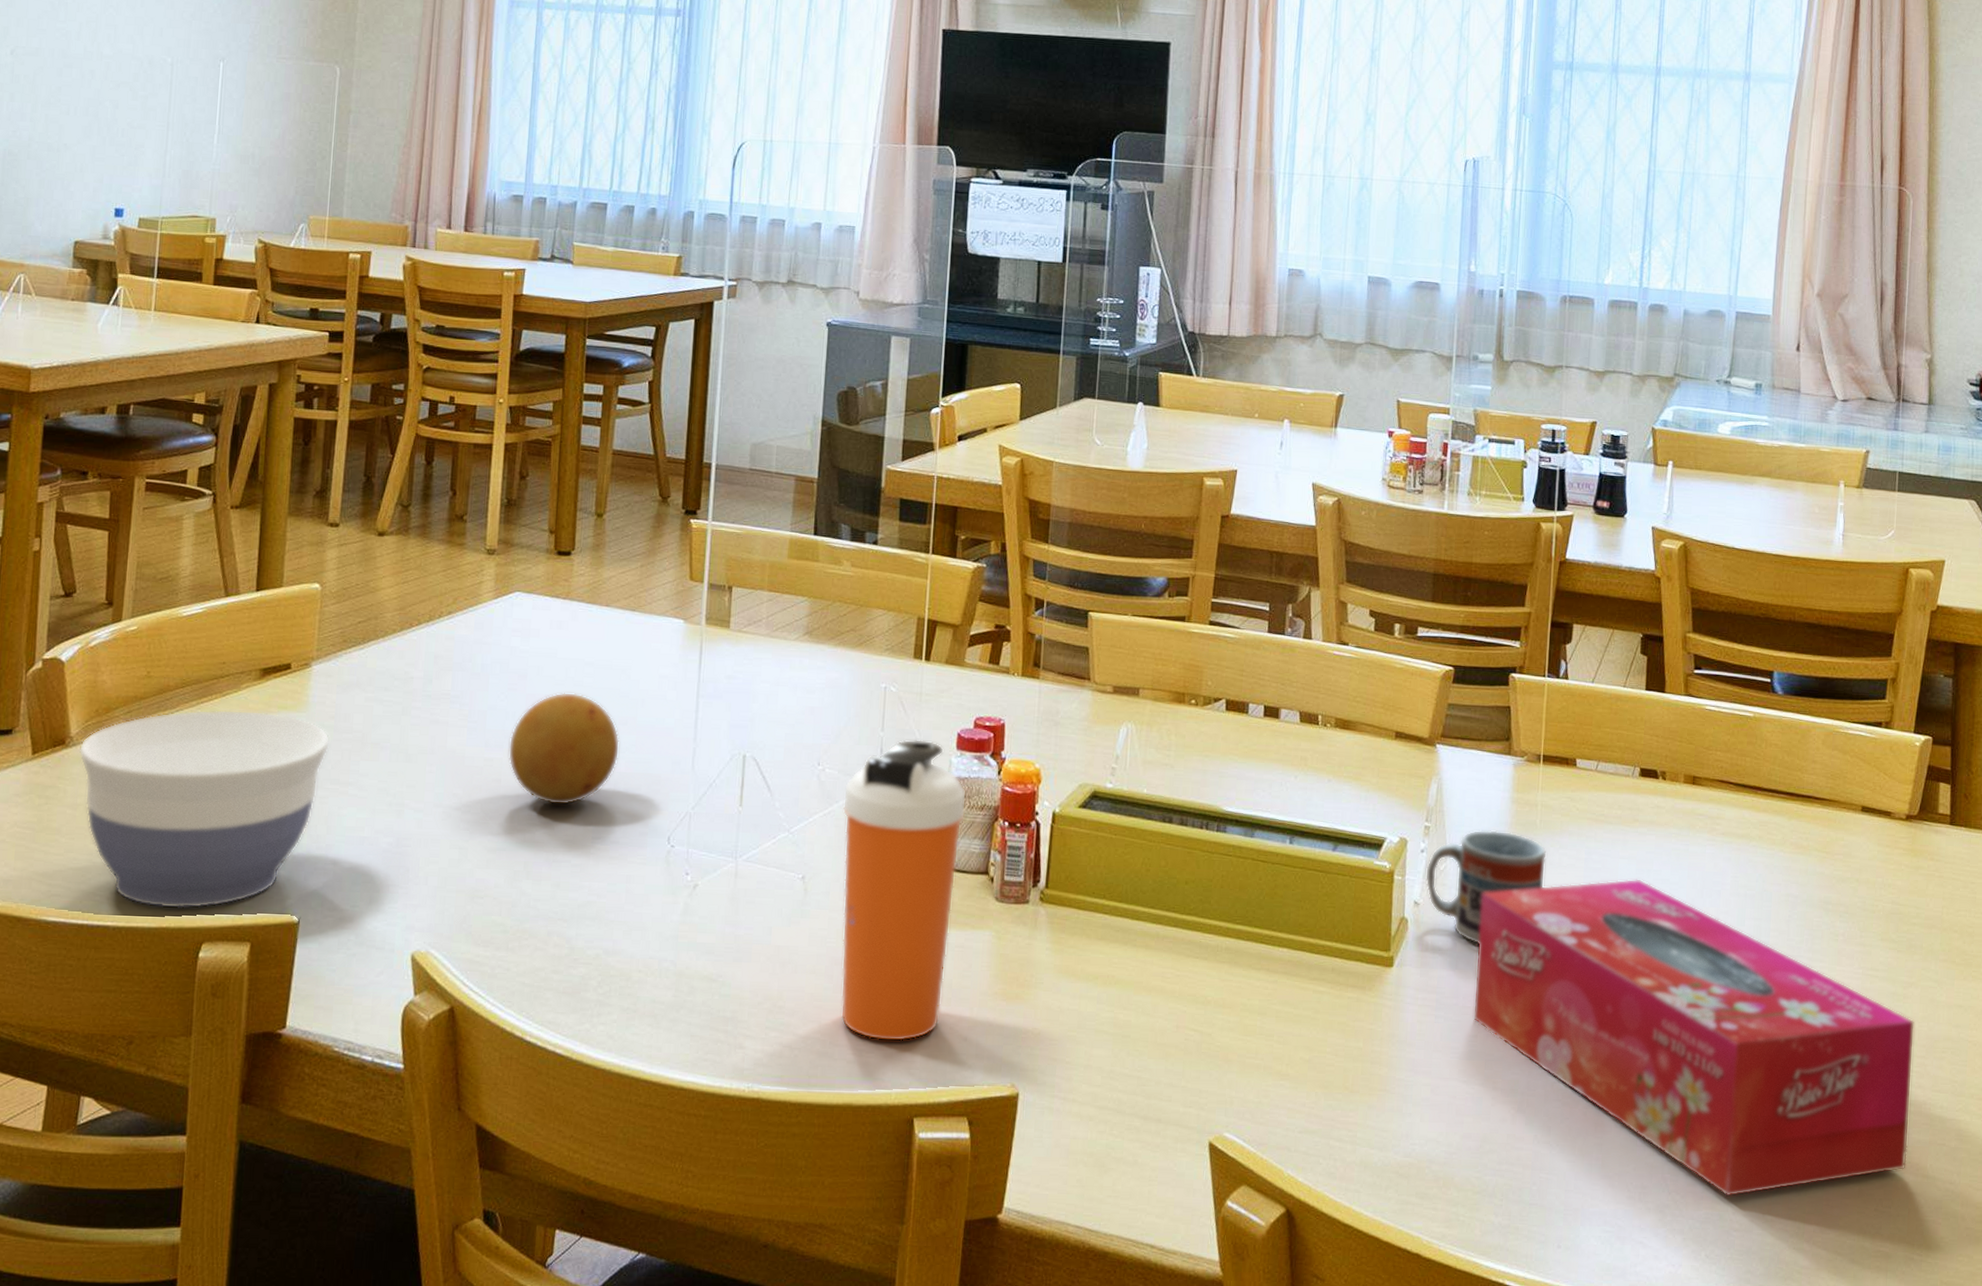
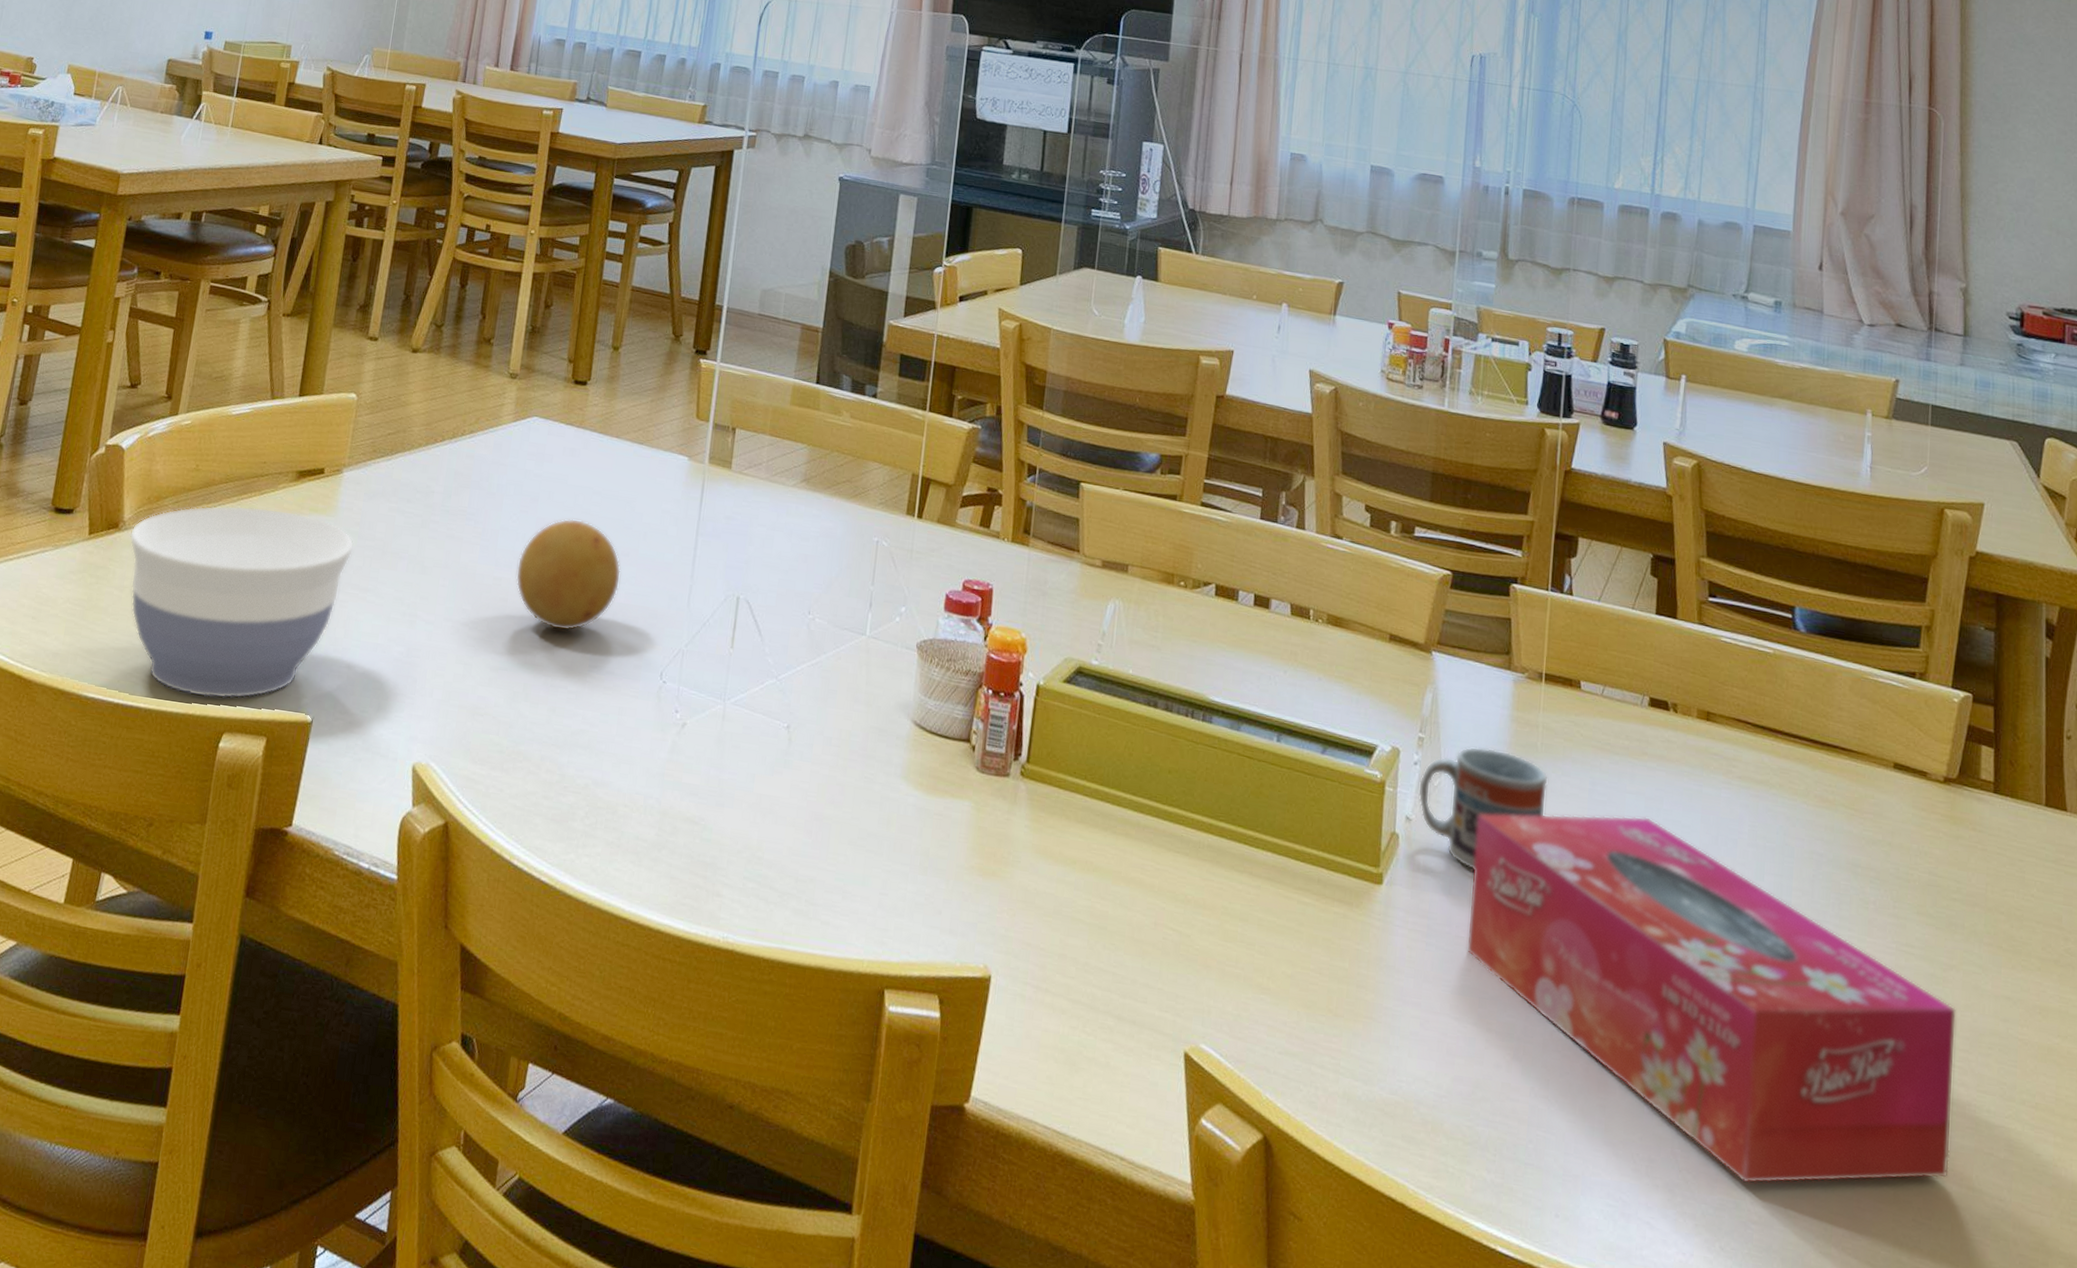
shaker bottle: present [840,739,967,1042] -> none [817,596,952,907]

